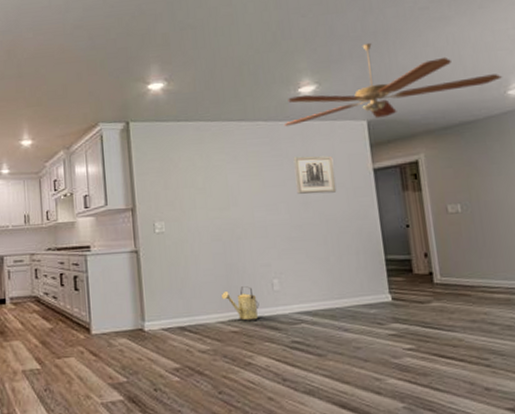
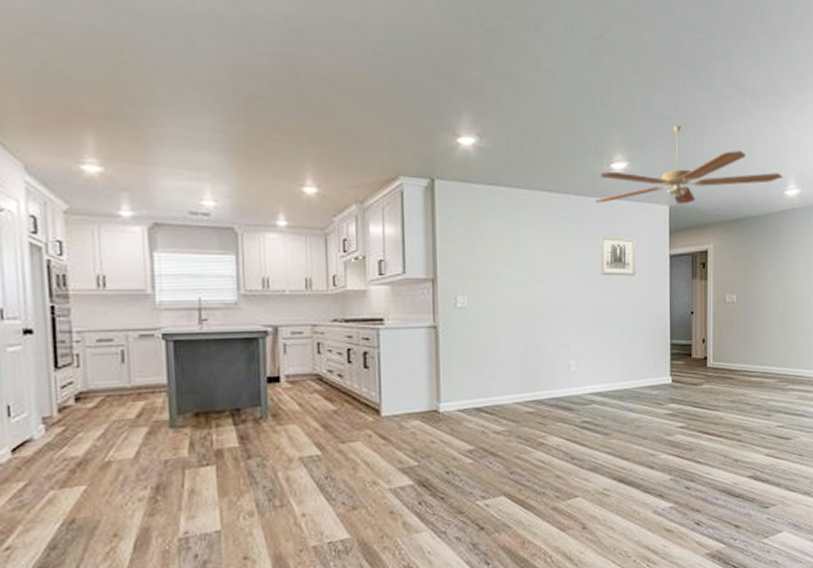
watering can: present [222,286,260,322] -> none [520,367,556,403]

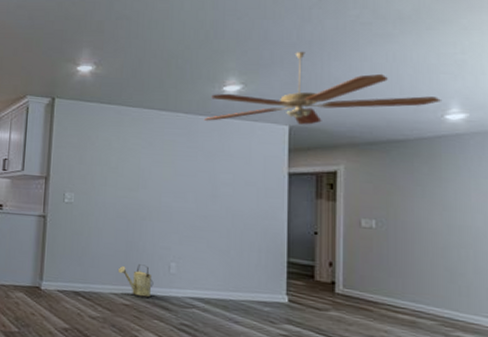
watering can: none [520,367,556,403] -> present [119,264,154,299]
wall art: present [600,236,636,276] -> none [207,151,248,190]

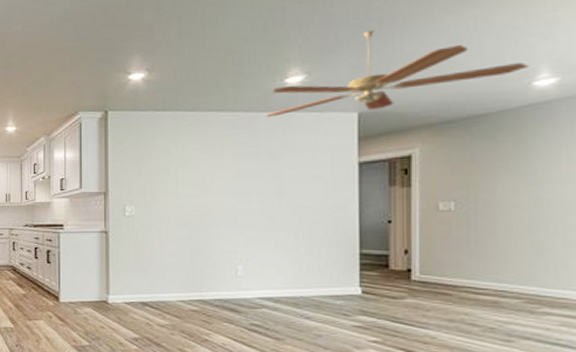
watering can: present [119,264,154,299] -> none [185,270,221,303]

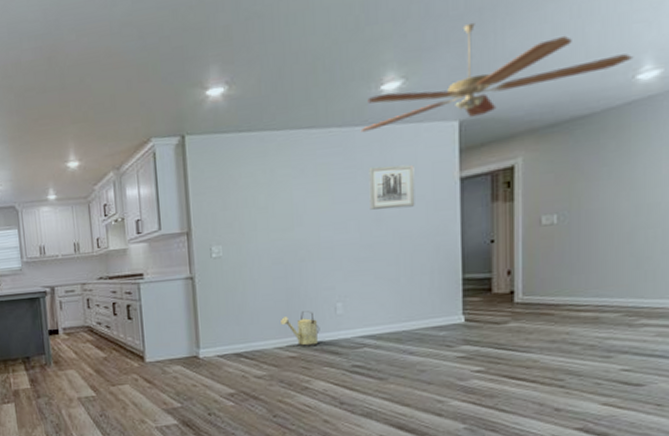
watering can: none [185,270,221,303] -> present [281,311,320,347]
wall art: none [272,147,315,186] -> present [368,164,415,210]

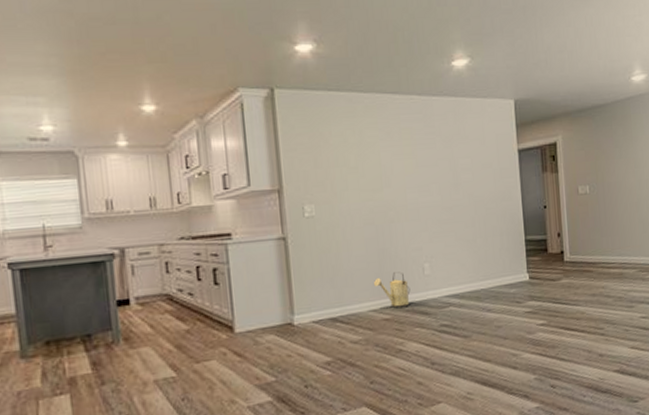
ceiling fan: present [360,22,634,132] -> none [437,17,629,102]
wall art: present [368,164,415,210] -> none [445,134,485,175]

